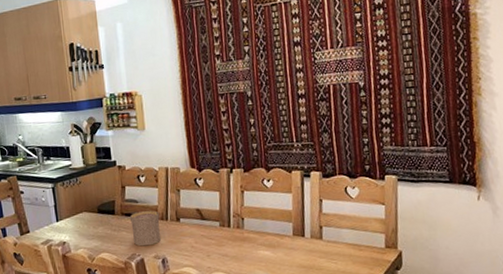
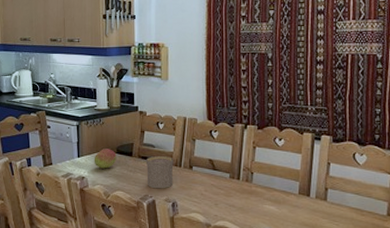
fruit: none [74,209,98,231] -> present [94,149,116,169]

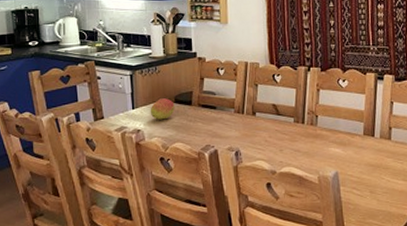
cup: present [147,156,174,189] -> none [207,103,236,138]

